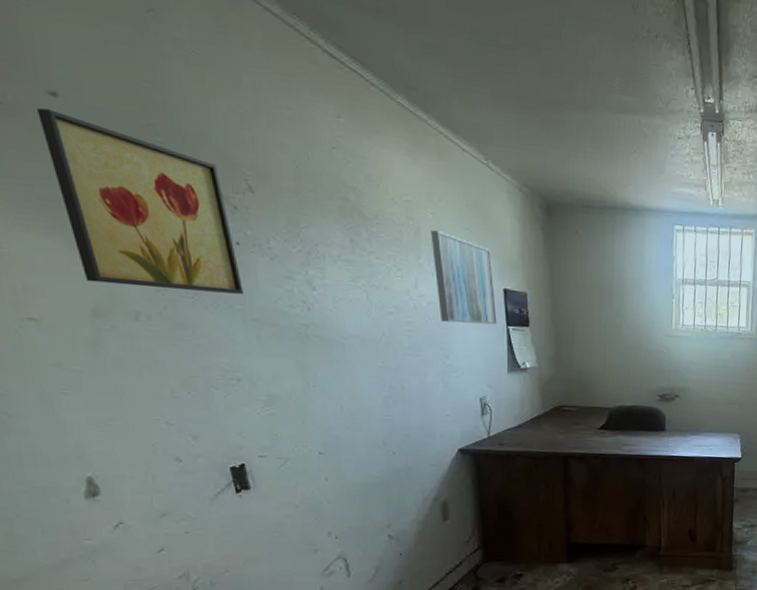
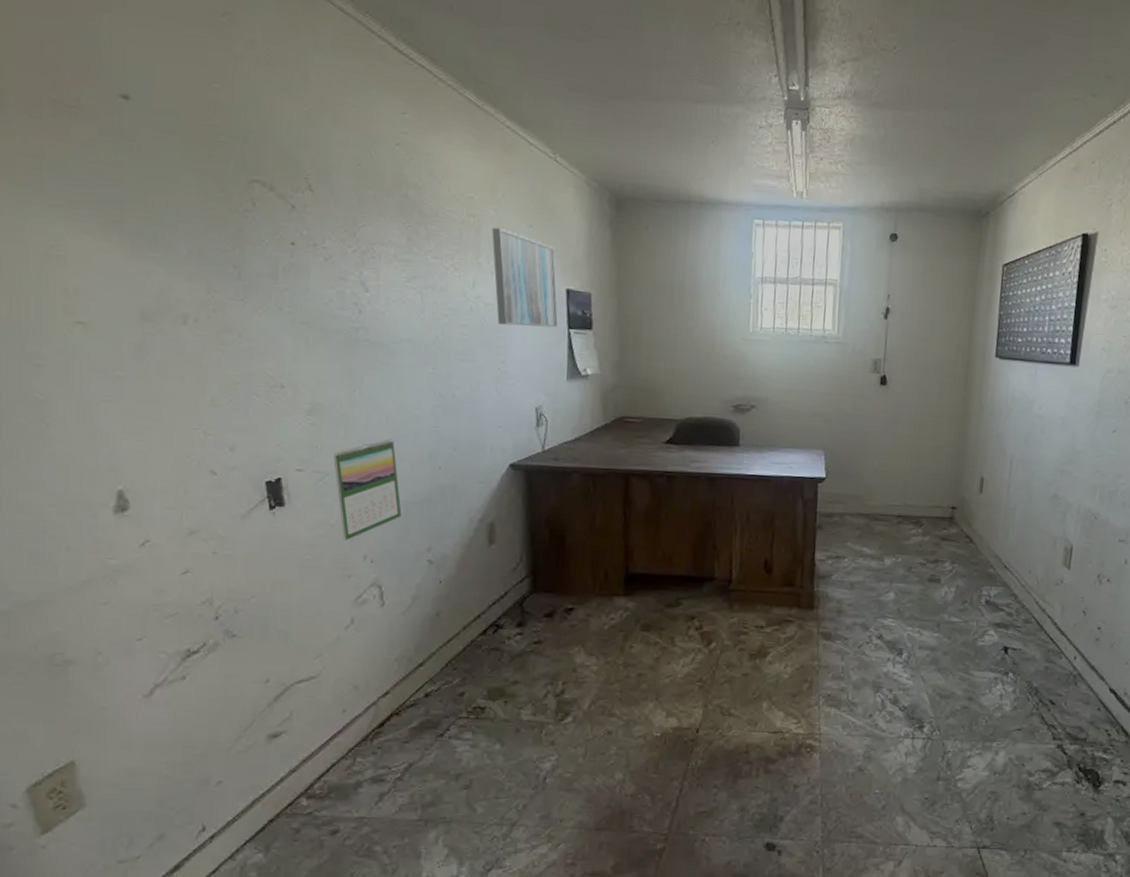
wall art: present [37,108,243,295] -> none [108,111,294,297]
calendar: none [293,427,361,519] -> present [333,439,402,541]

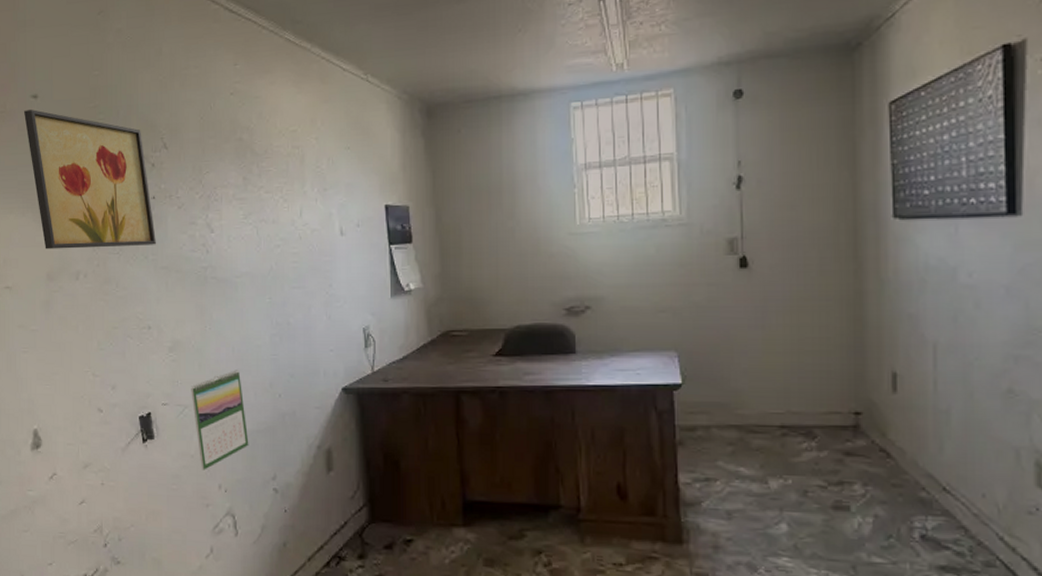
wall art: none [108,111,294,297] -> present [24,109,156,250]
wall art: present [492,228,558,328] -> none [314,155,379,249]

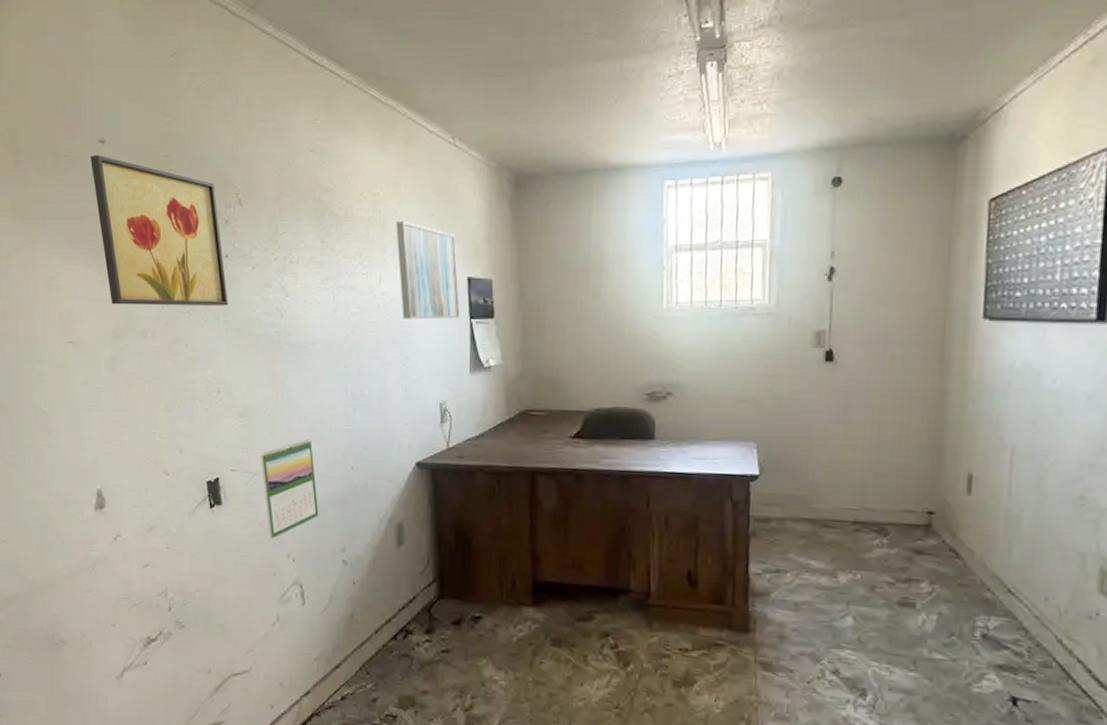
wall art: none [314,155,379,249] -> present [396,222,460,320]

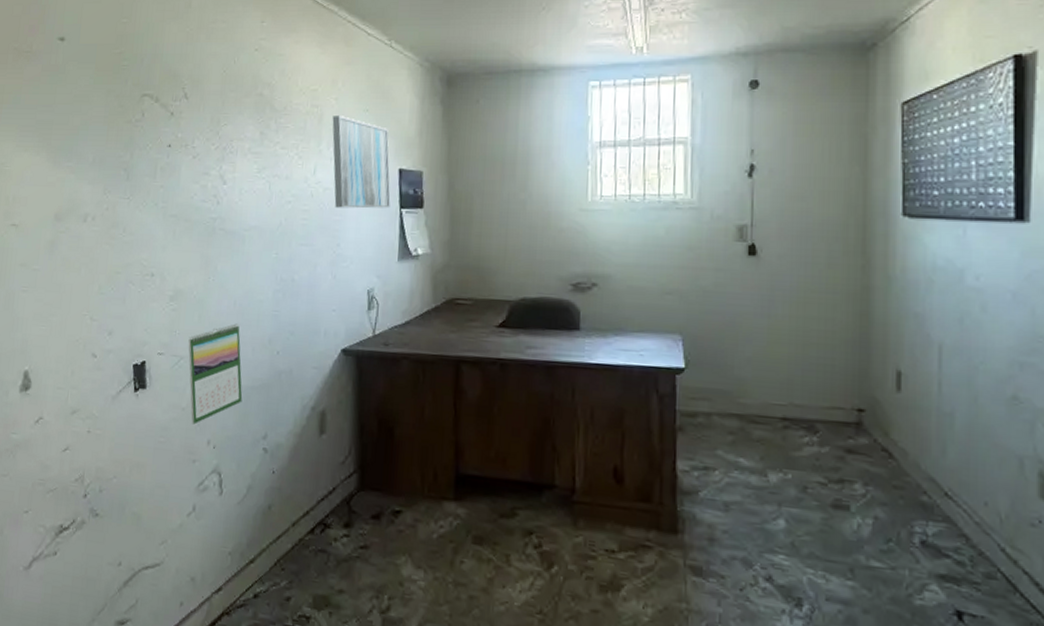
wall art: present [91,155,228,306] -> none [49,52,168,193]

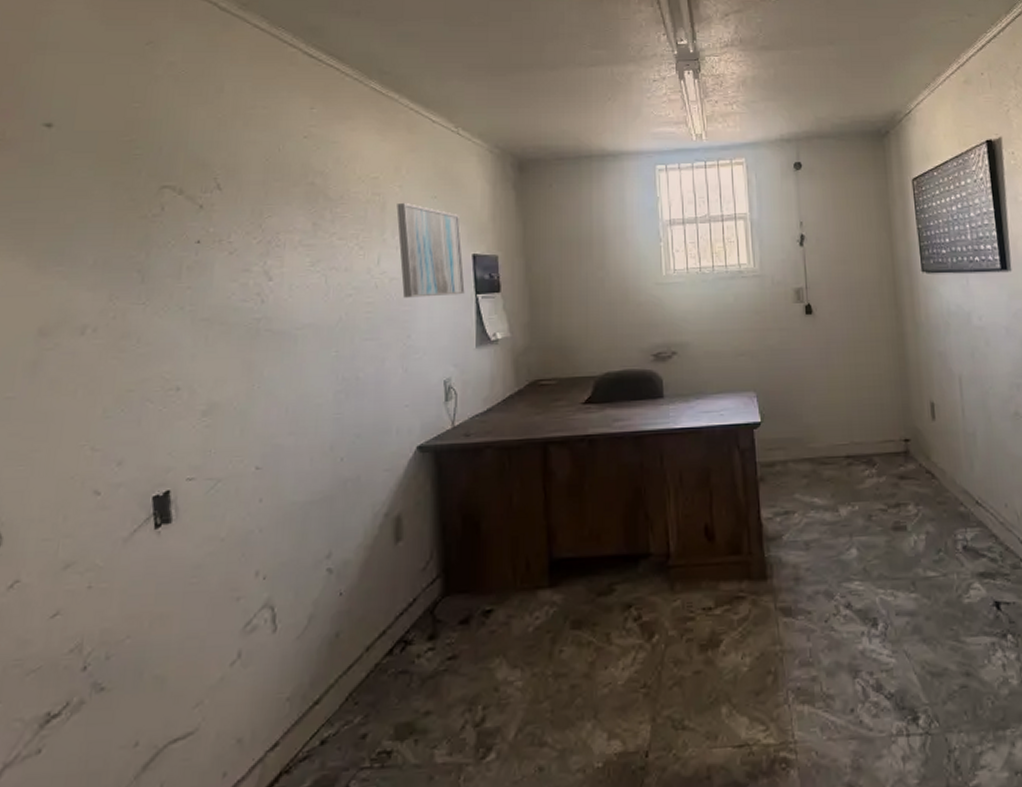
calendar: present [188,323,243,425] -> none [227,433,300,556]

